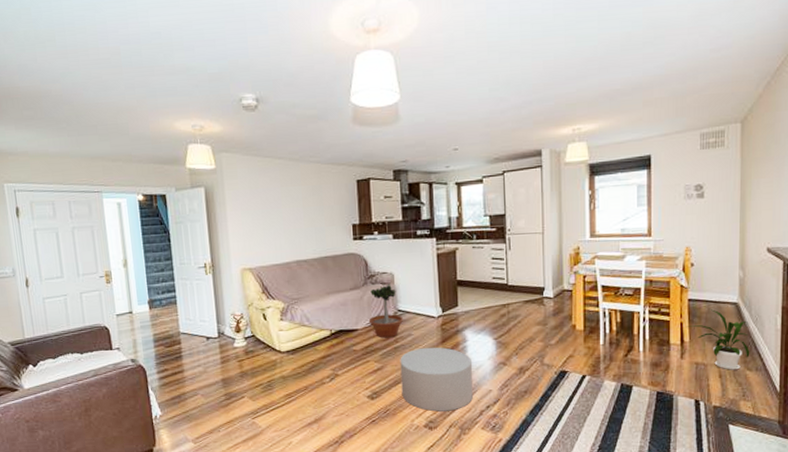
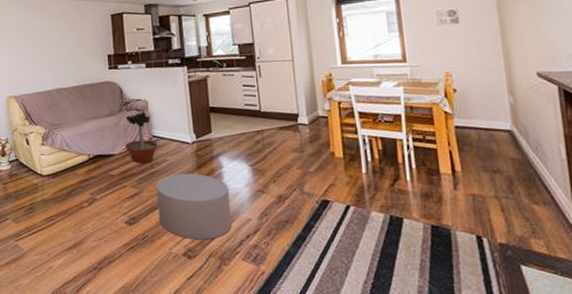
house plant: present [686,309,750,370] -> none [455,137,534,204]

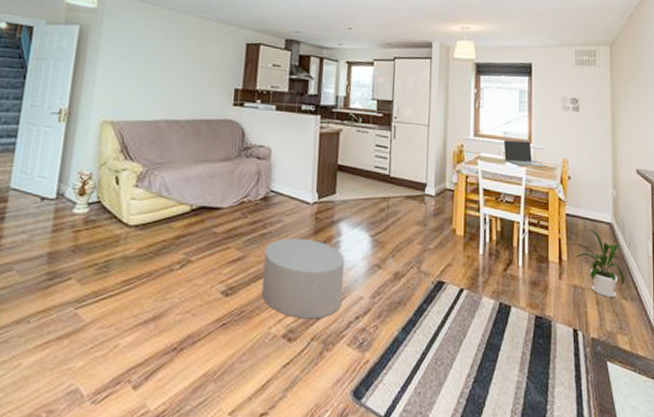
potted tree: present [125,108,158,164] -> none [237,156,275,222]
laptop: none [374,61,427,85] -> present [503,140,547,167]
house plant: none [455,137,534,204] -> present [564,227,625,298]

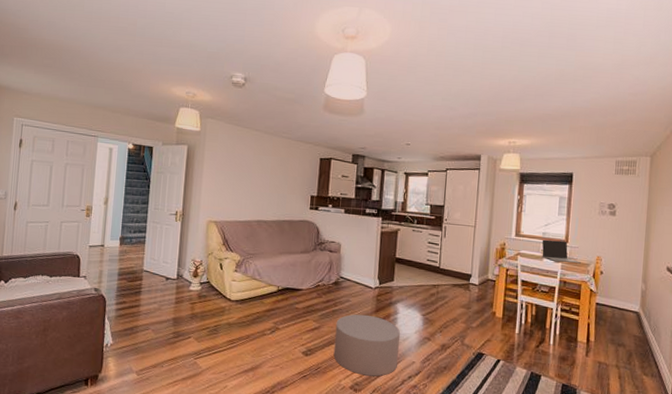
house plant: present [564,227,625,298] -> none [592,315,647,374]

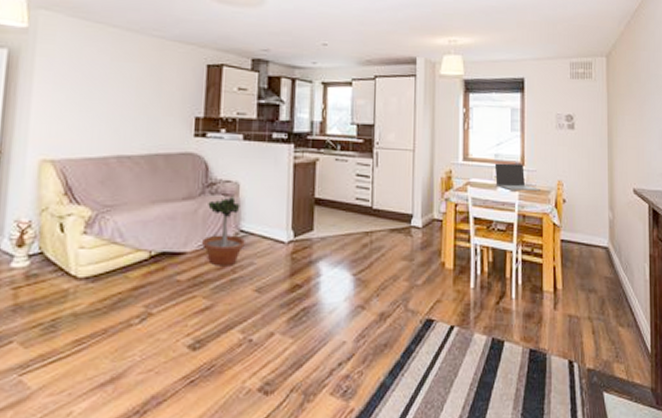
potted tree: none [314,249,344,301] -> present [202,192,245,266]
pouf: present [333,314,400,377] -> none [233,281,324,370]

